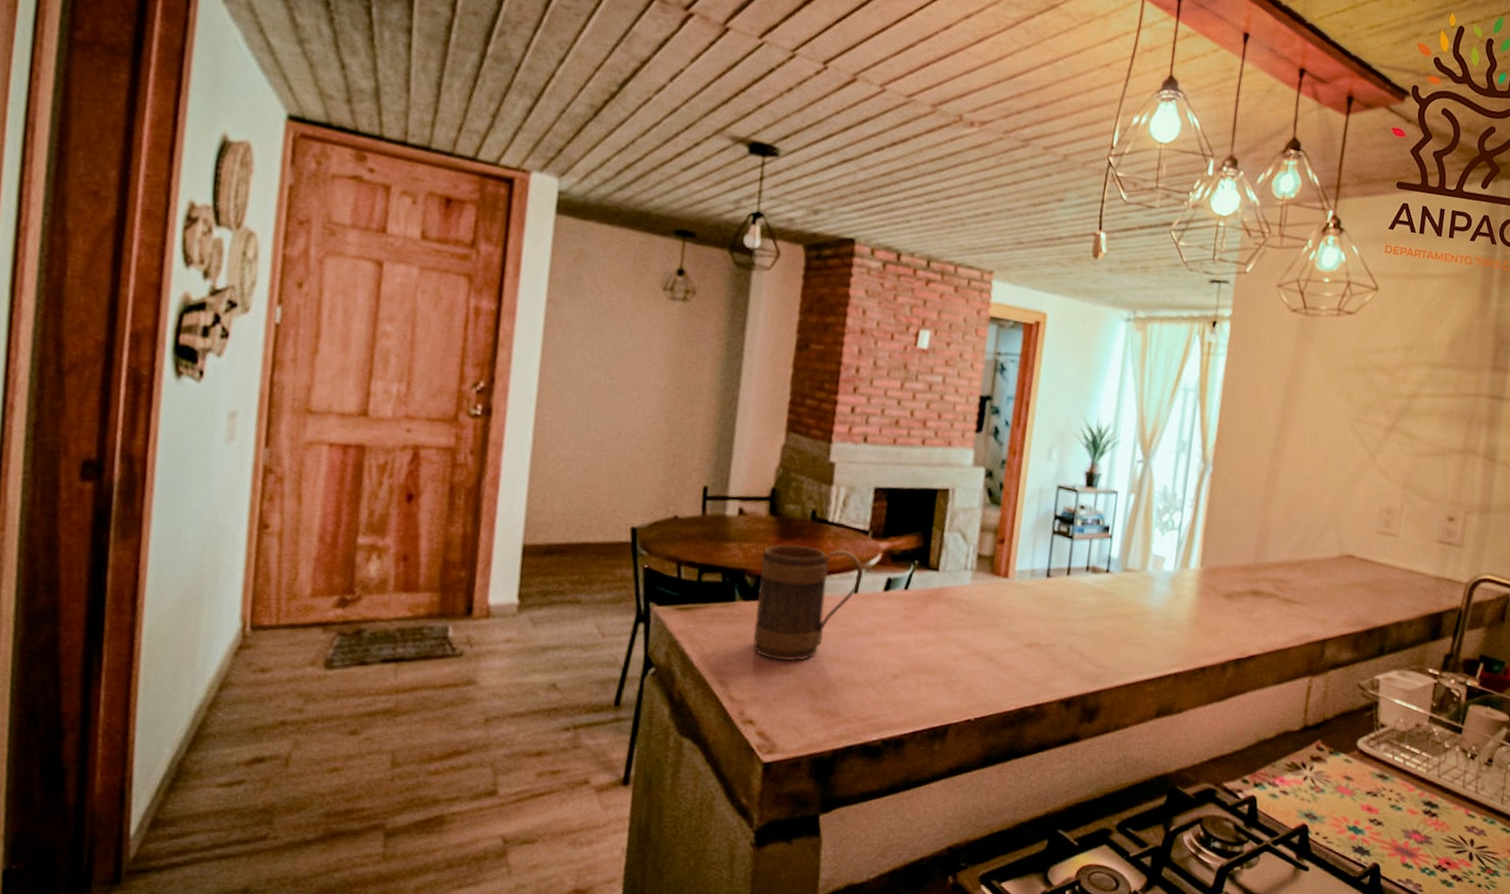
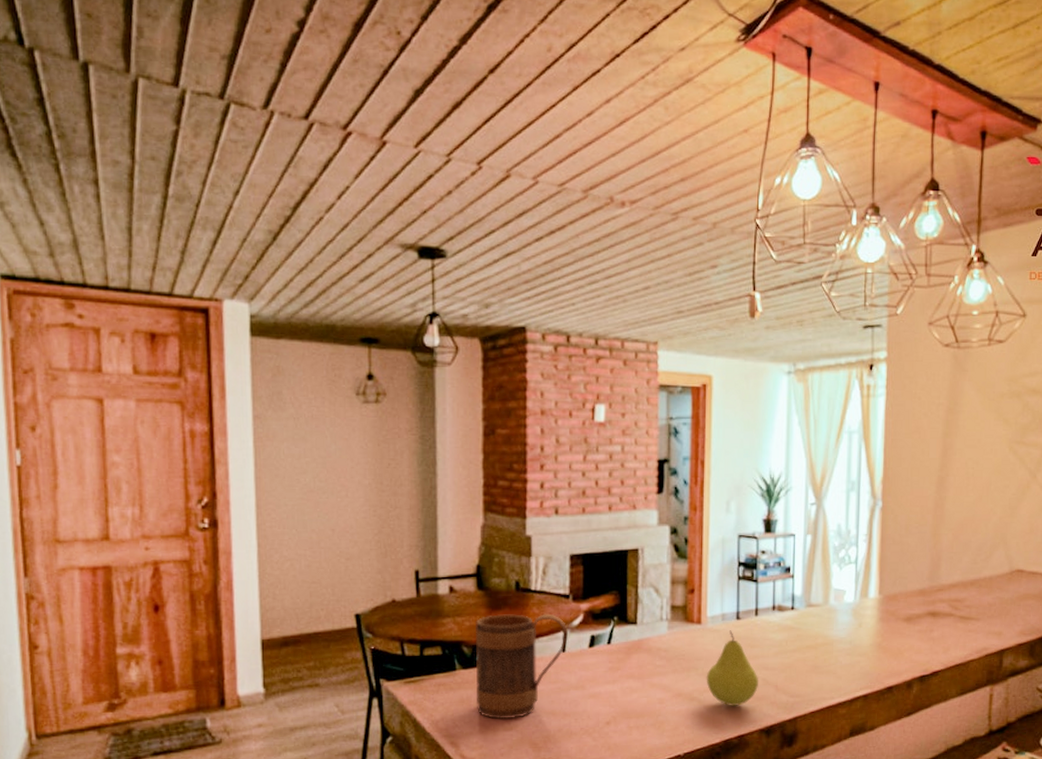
fruit: none [1007,588,1064,672] -> present [706,630,759,706]

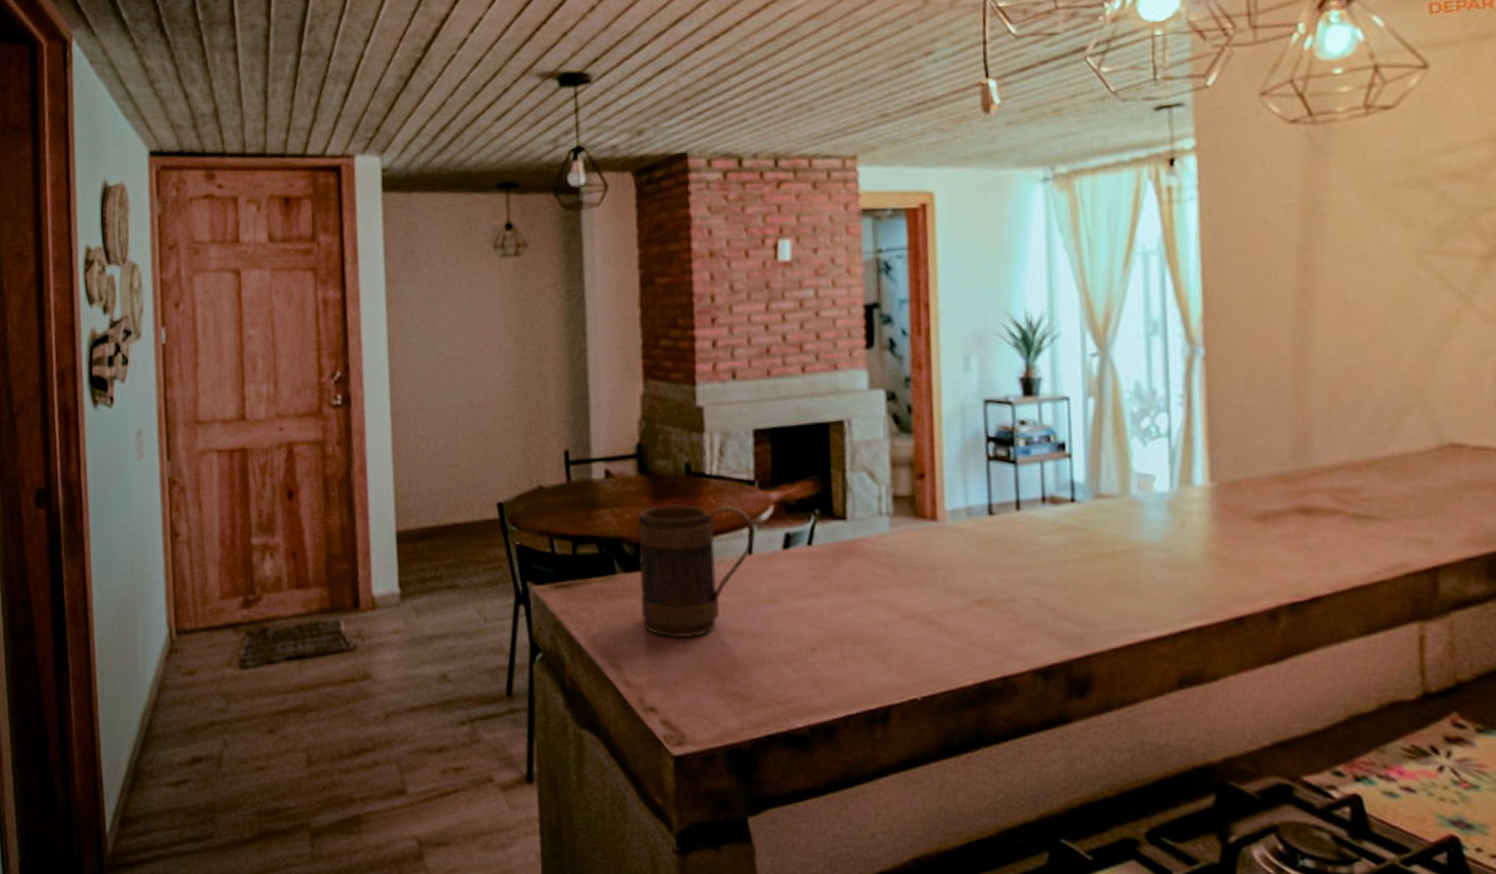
fruit: present [706,630,759,706] -> none [948,530,1028,635]

